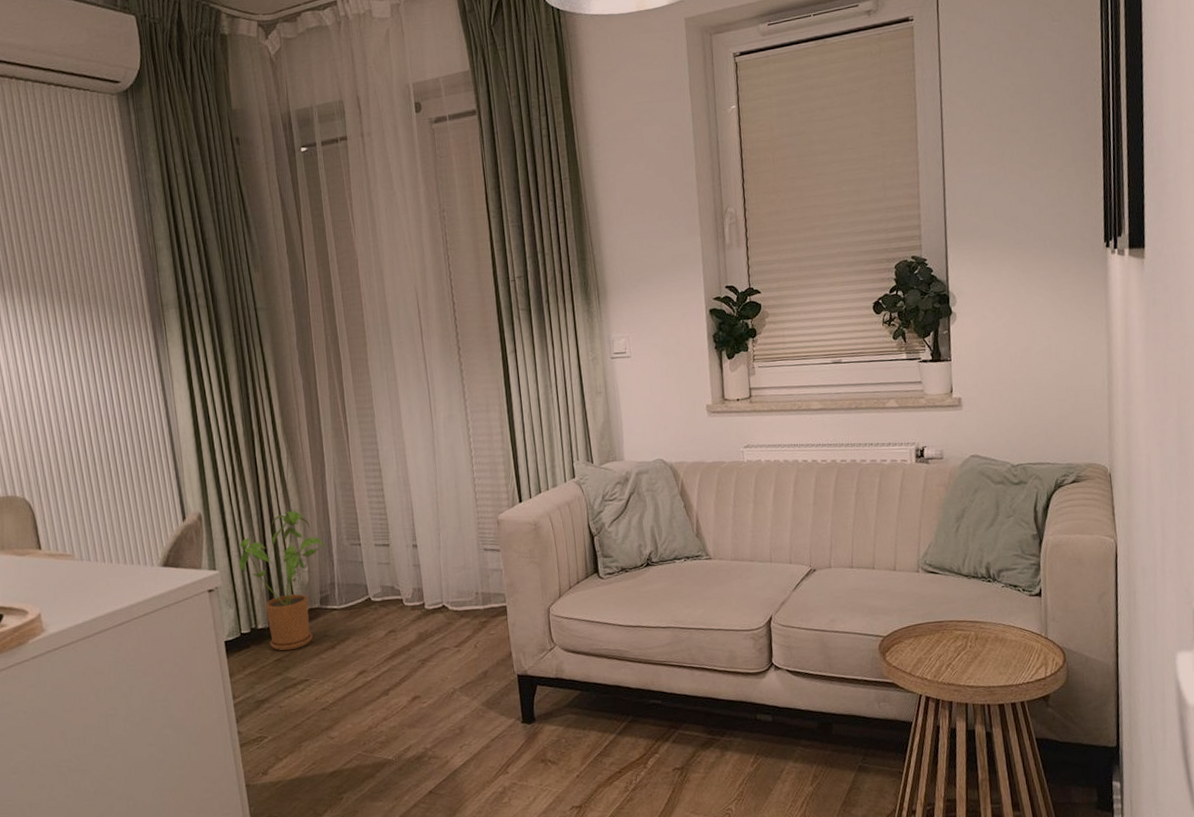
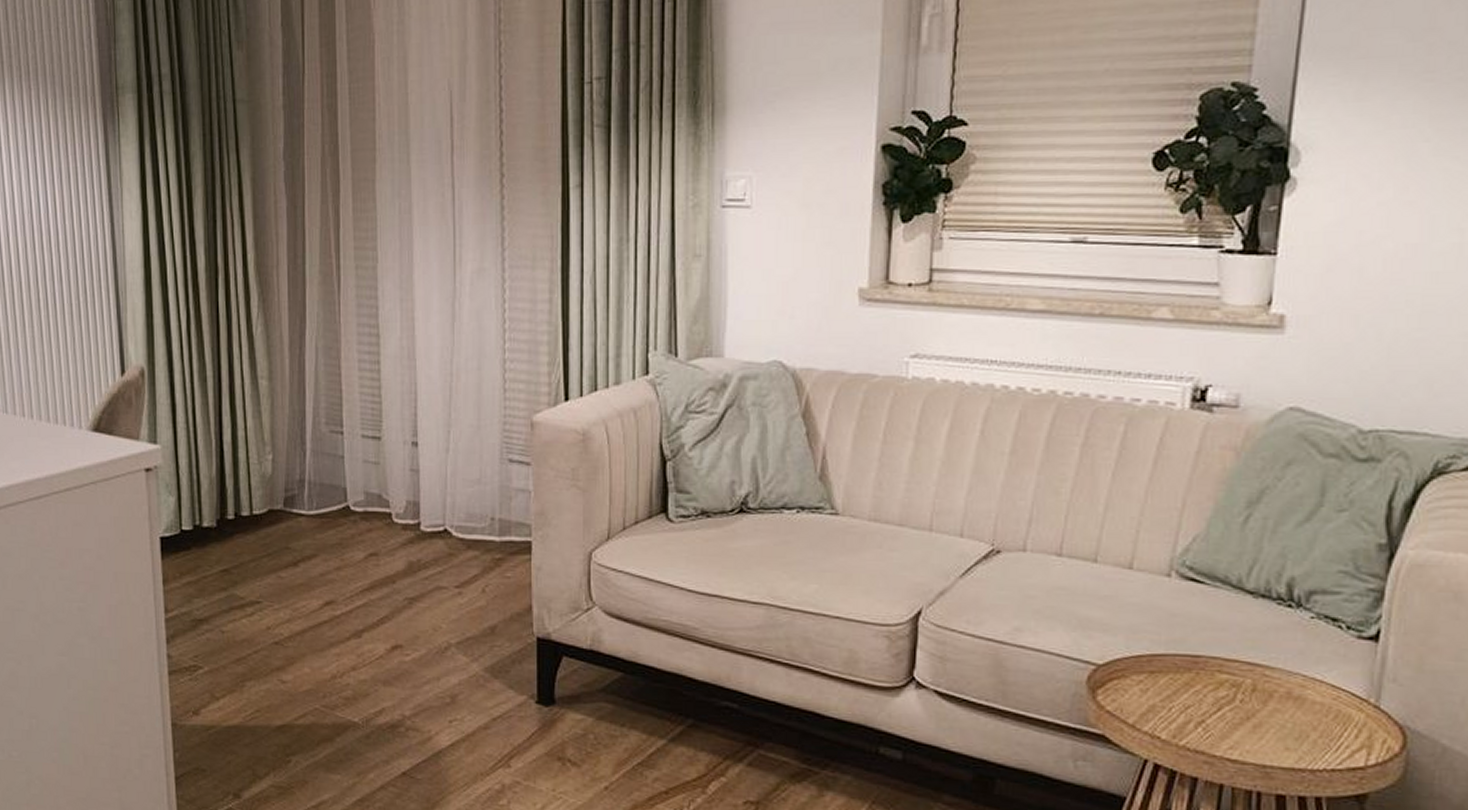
house plant: present [238,511,328,651] -> none [185,378,300,561]

